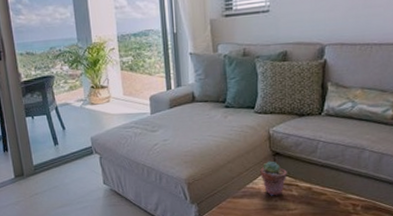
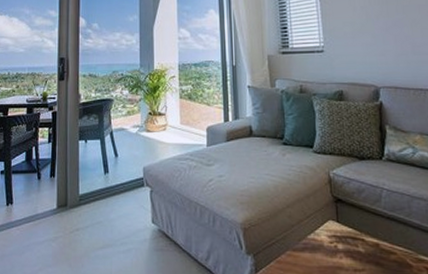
potted succulent: present [260,161,287,196] -> none [322,208,352,251]

